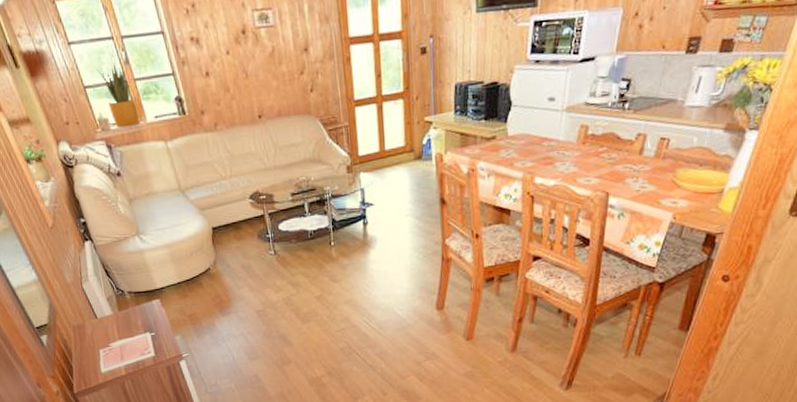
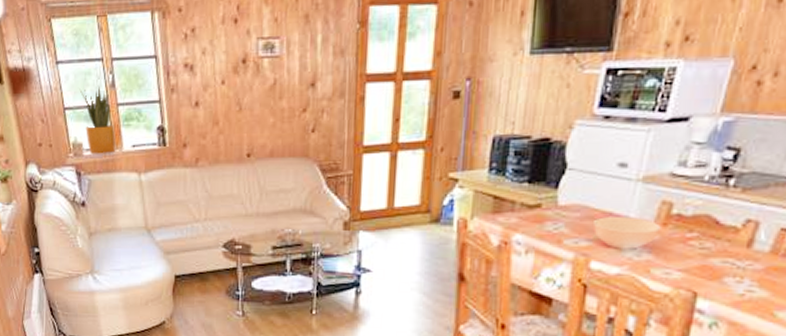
bowl: none [533,140,582,166] -> present [592,217,661,249]

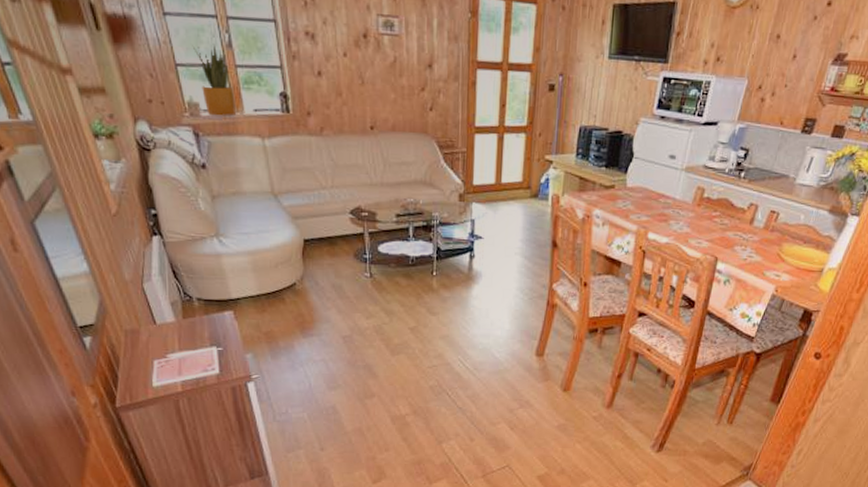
bowl: present [592,217,661,249] -> none [650,198,697,224]

